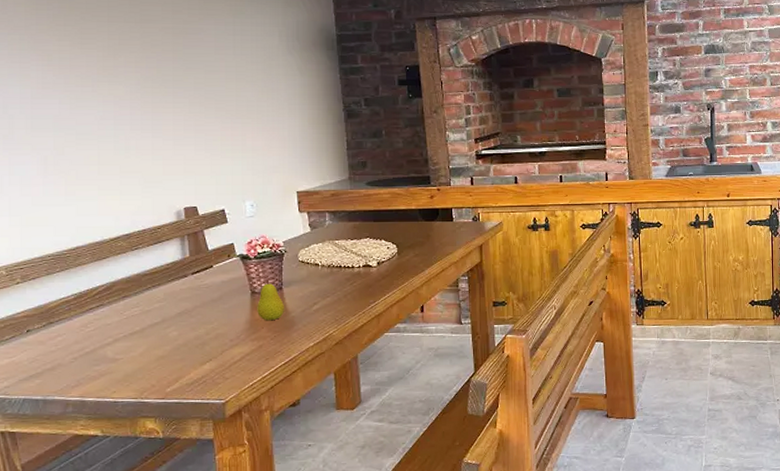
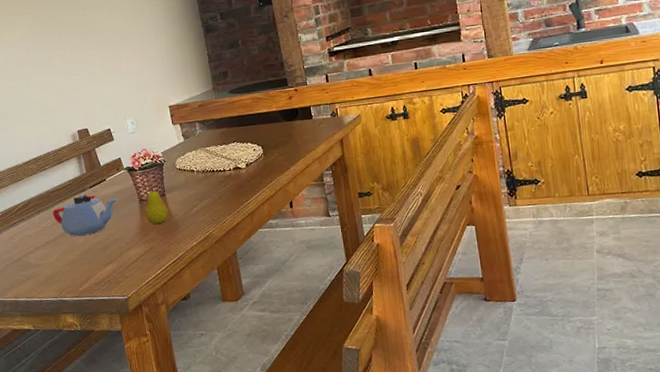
teapot: none [142,281,224,329] -> present [53,194,117,237]

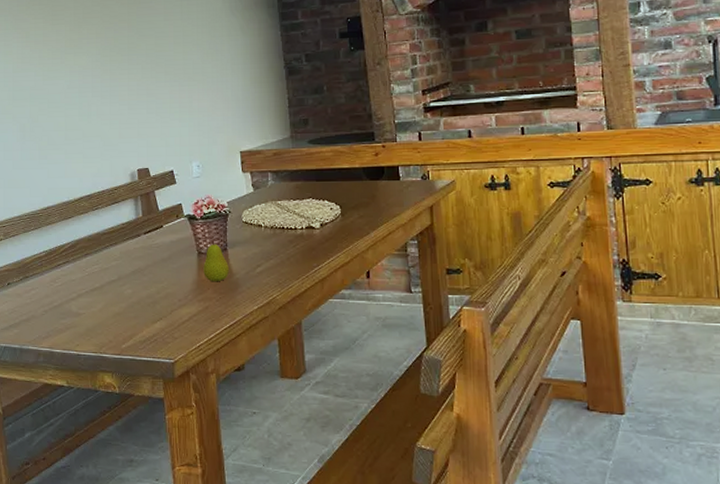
teapot: present [53,194,117,237] -> none [101,240,173,287]

